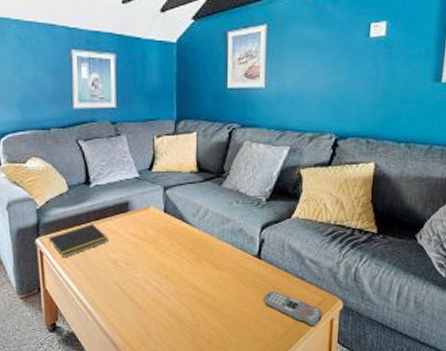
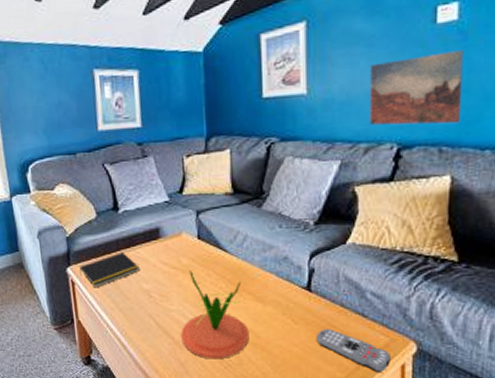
plant: none [145,241,206,322] -> present [181,271,249,360]
wall art: none [314,61,389,120] -> present [369,50,464,125]

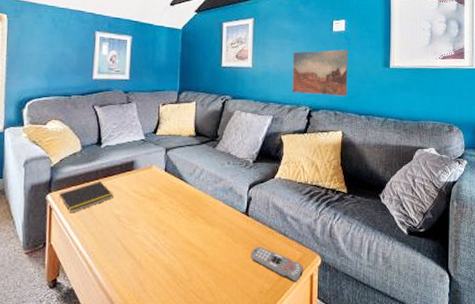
plant: present [181,271,249,360] -> none [143,198,199,277]

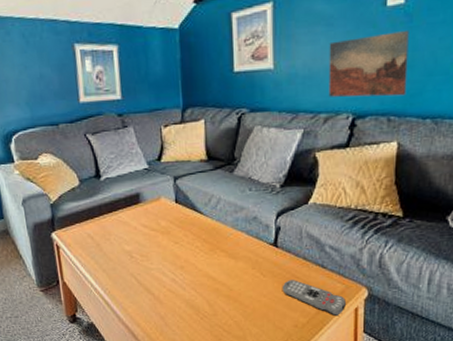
notepad: present [59,182,114,214] -> none [64,217,122,251]

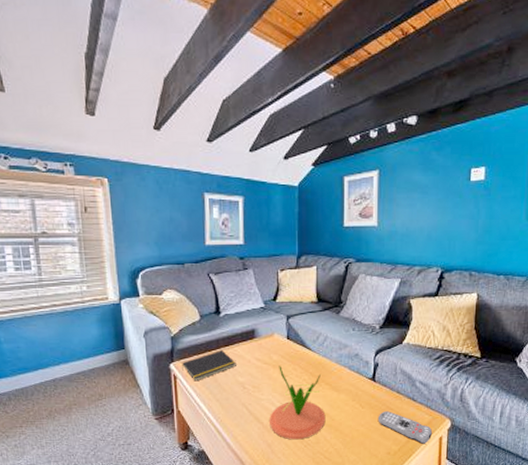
notepad: none [64,217,122,251] -> present [182,350,236,382]
plant: none [161,232,223,312] -> present [270,365,326,440]
wall art: present [328,31,409,97] -> none [422,202,488,255]

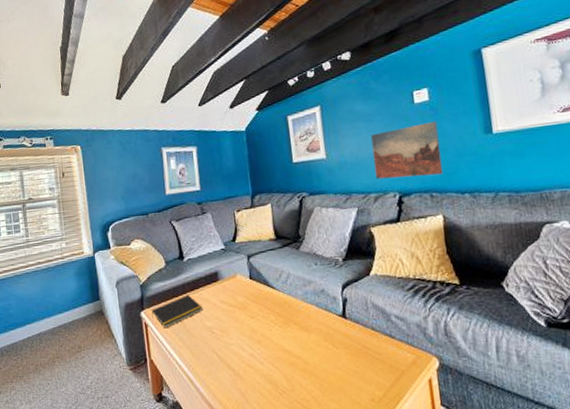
plant: present [270,365,326,440] -> none [240,307,299,388]
remote control: present [377,411,432,444] -> none [354,351,419,388]
wall art: none [422,202,488,255] -> present [370,121,443,179]

